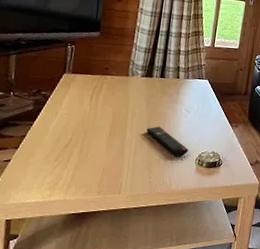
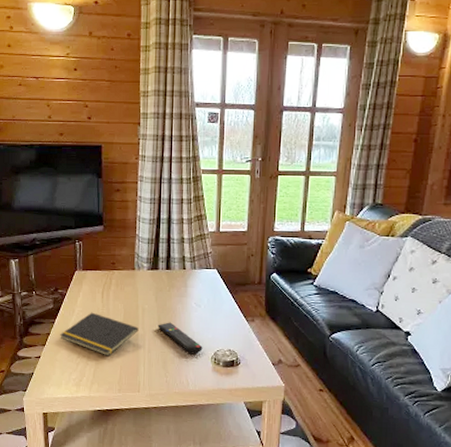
notepad: none [37,115,126,159] -> present [60,312,139,357]

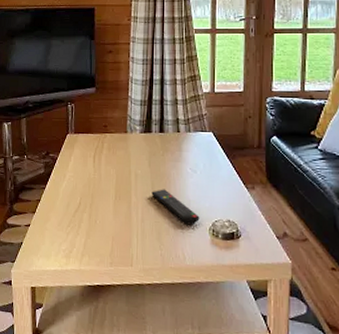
notepad: present [60,312,139,357] -> none [50,177,131,226]

